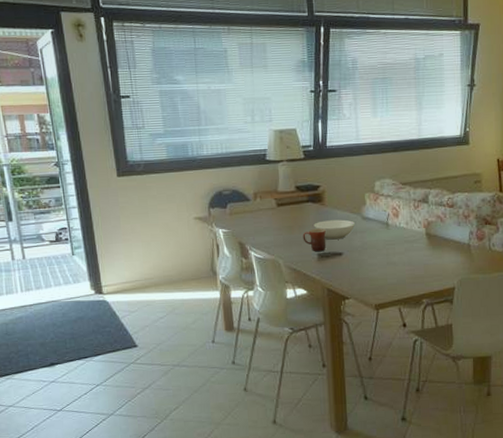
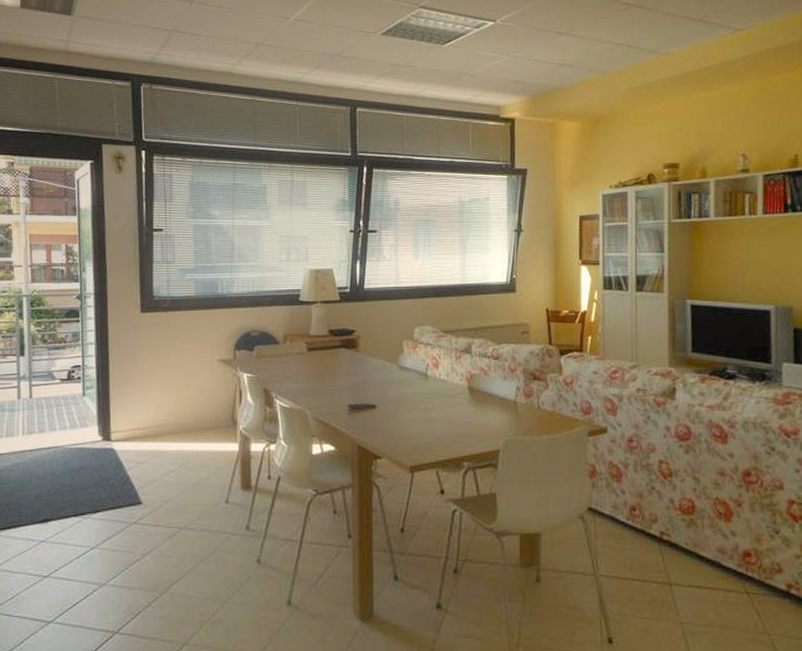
mug: present [302,228,327,252] -> none [333,377,360,403]
bowl: present [314,219,356,240] -> none [346,368,392,390]

